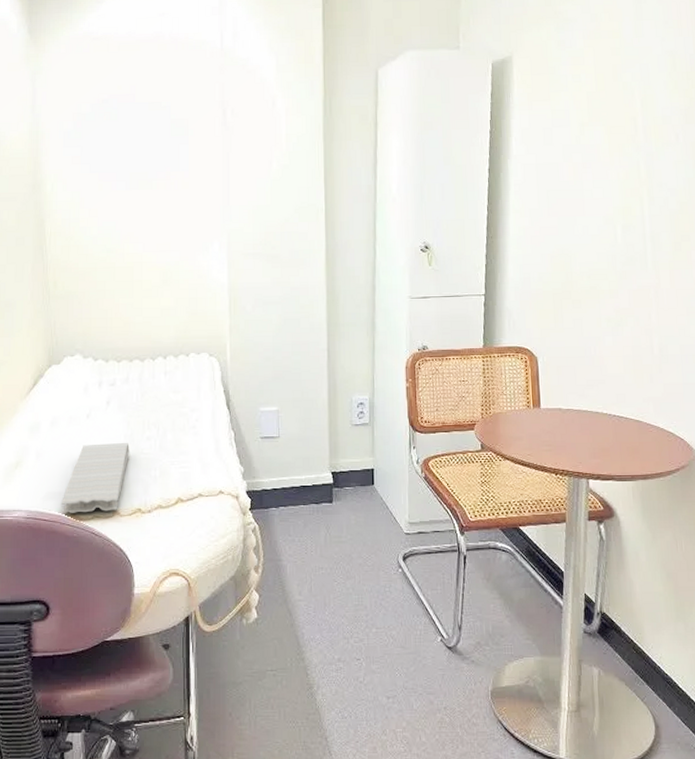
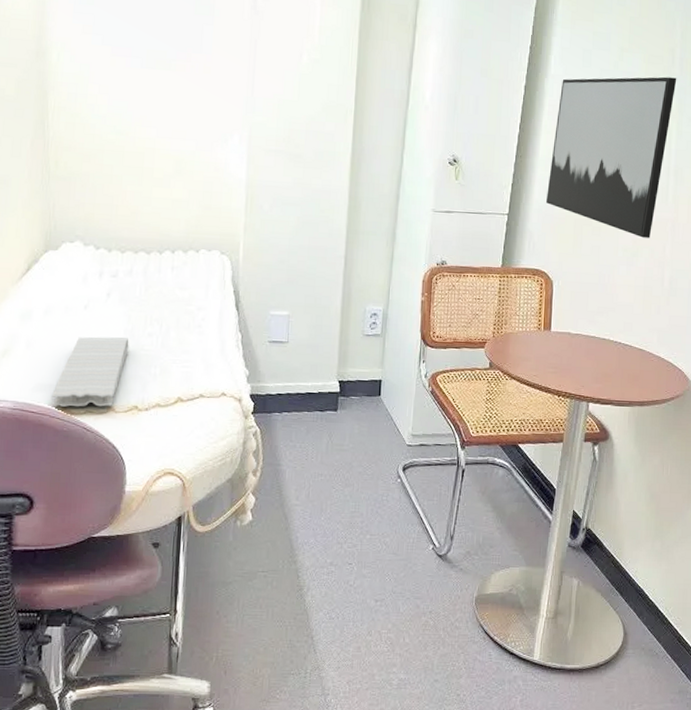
wall art: none [521,145,642,307] -> present [545,76,677,238]

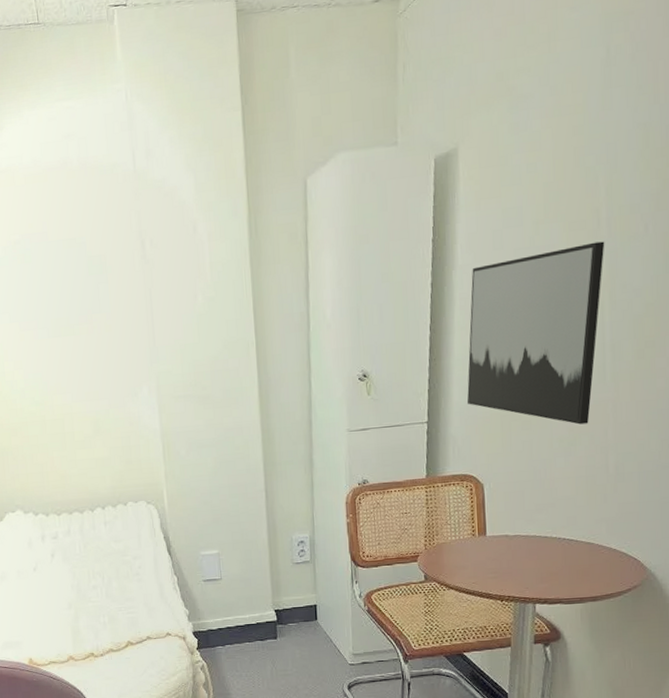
hand towel: present [52,336,129,407] -> none [19,592,78,660]

